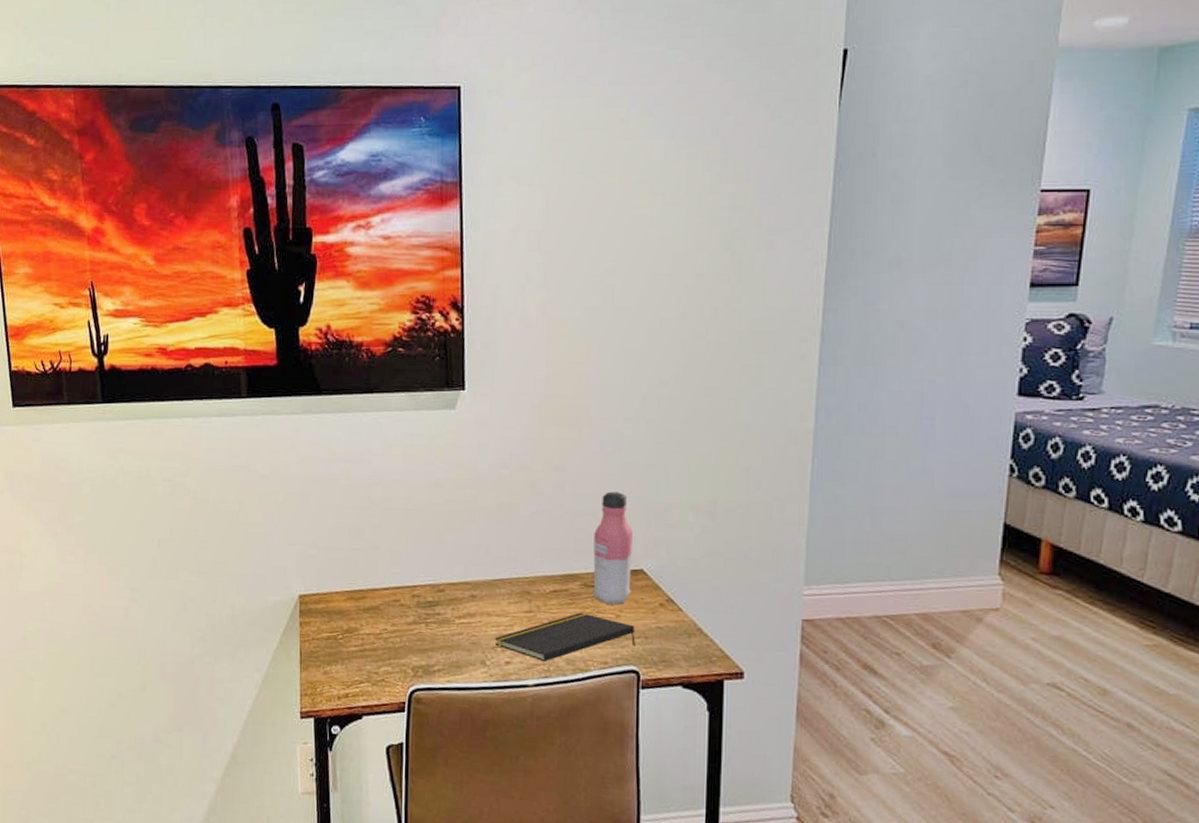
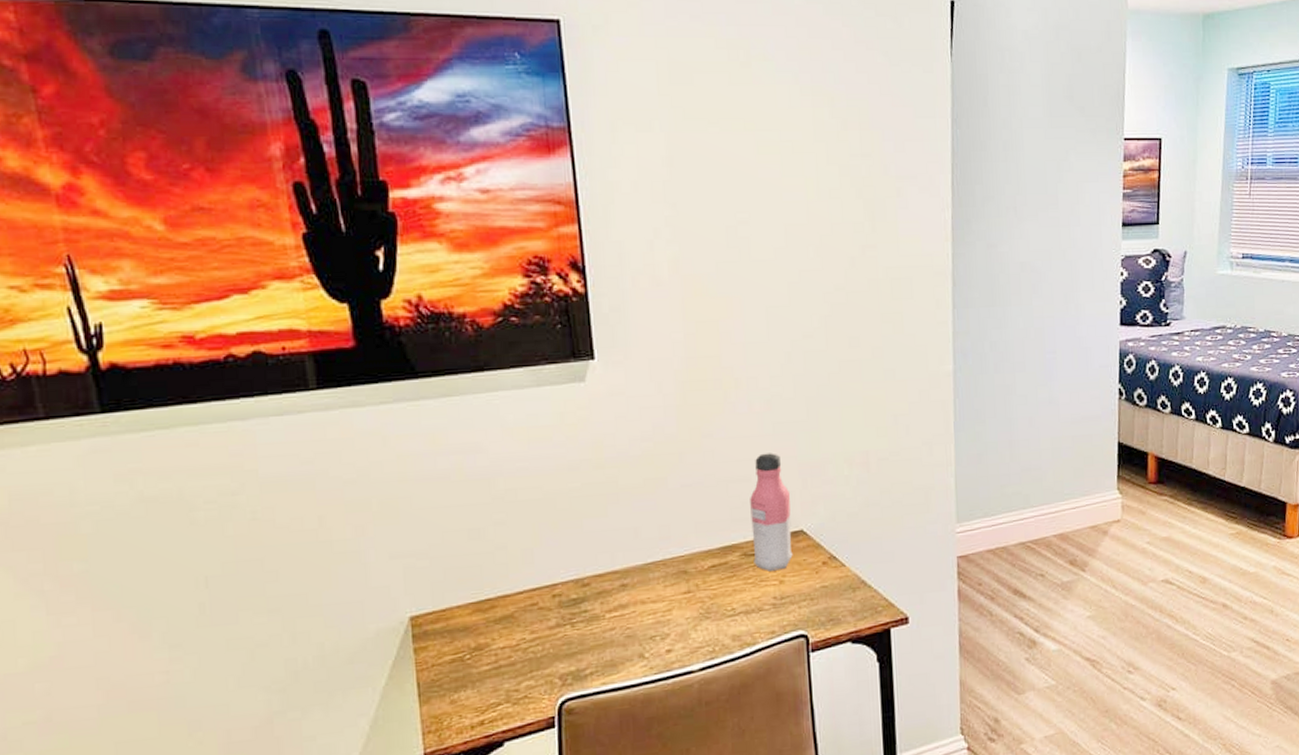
notepad: present [494,612,635,662] -> none [652,584,802,644]

